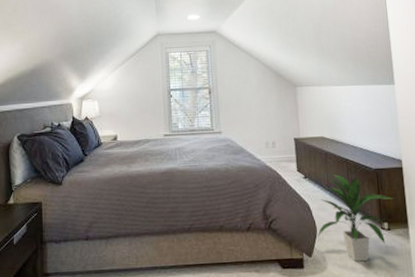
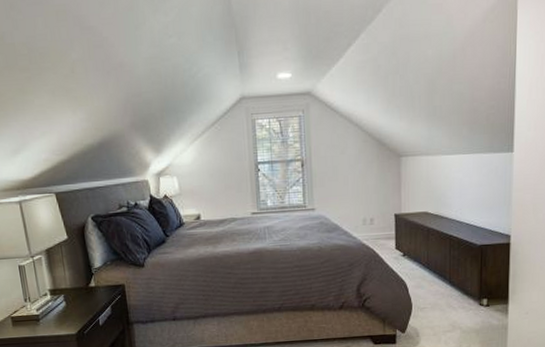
indoor plant: present [317,174,394,262] -> none [412,251,497,337]

